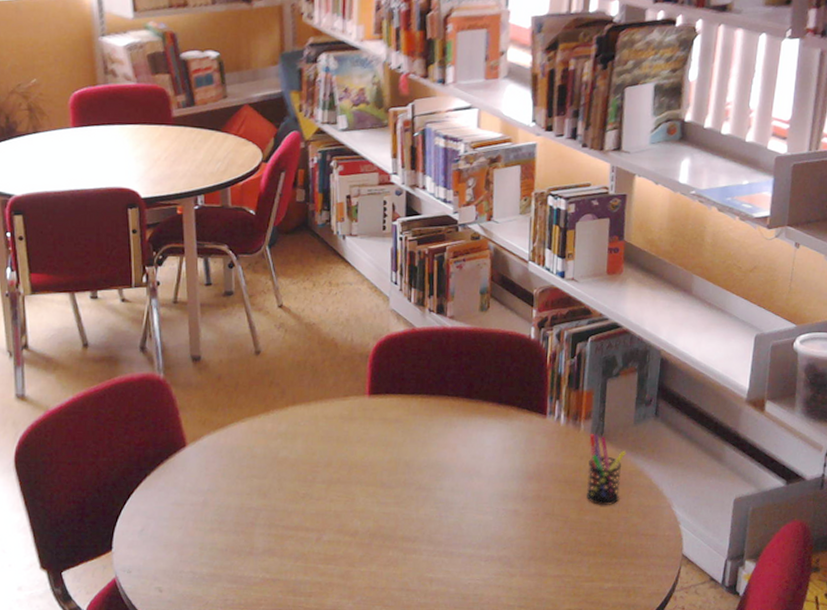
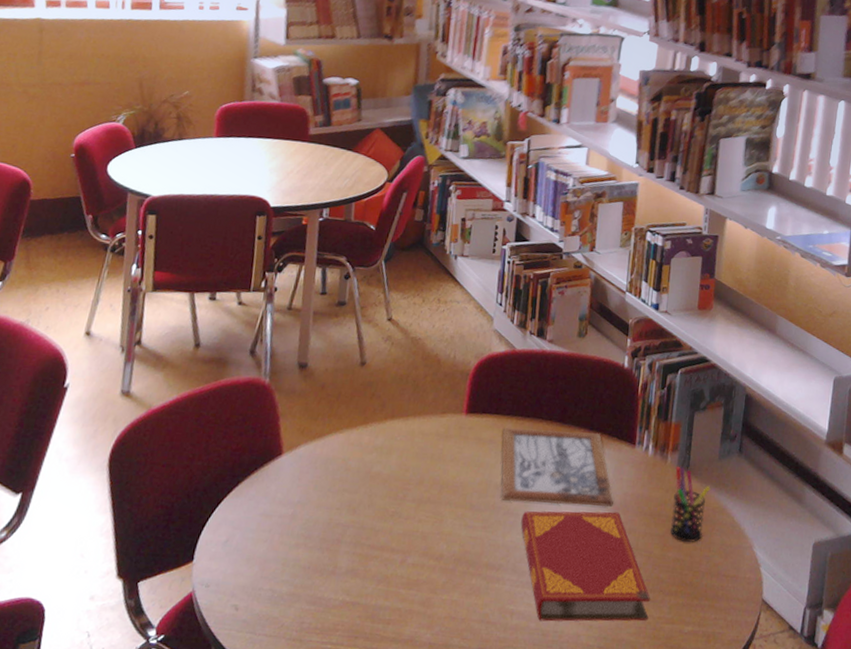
picture frame: none [408,405,527,477] -> present [501,428,614,507]
hardback book: none [433,481,569,586] -> present [521,511,650,622]

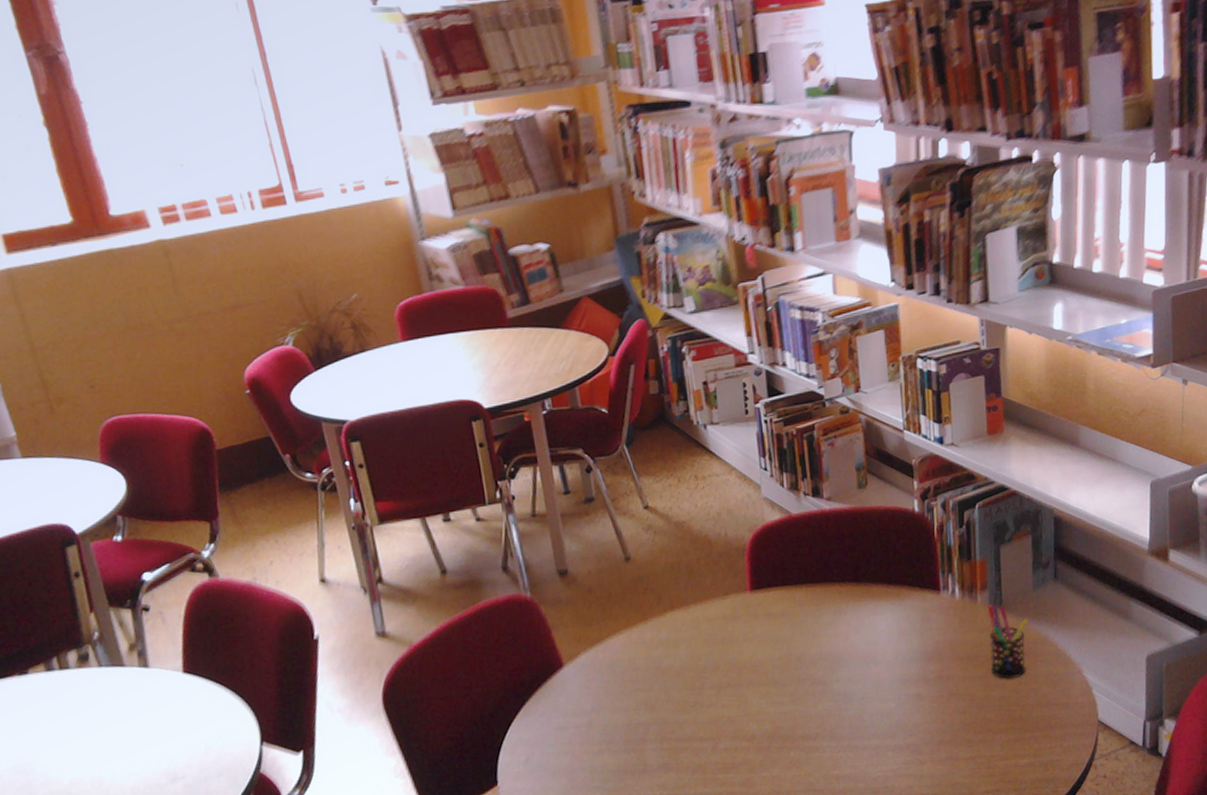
picture frame: present [501,428,614,507] -> none [793,585,926,671]
hardback book: present [521,511,650,622] -> none [830,661,981,780]

